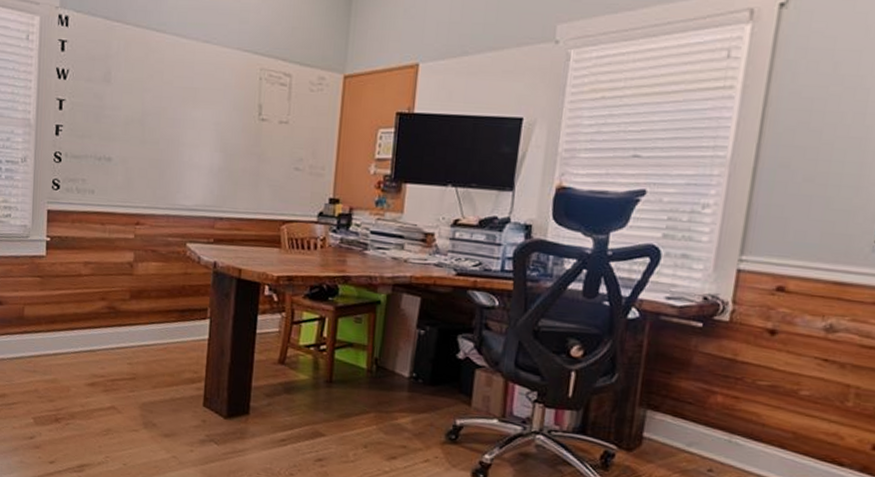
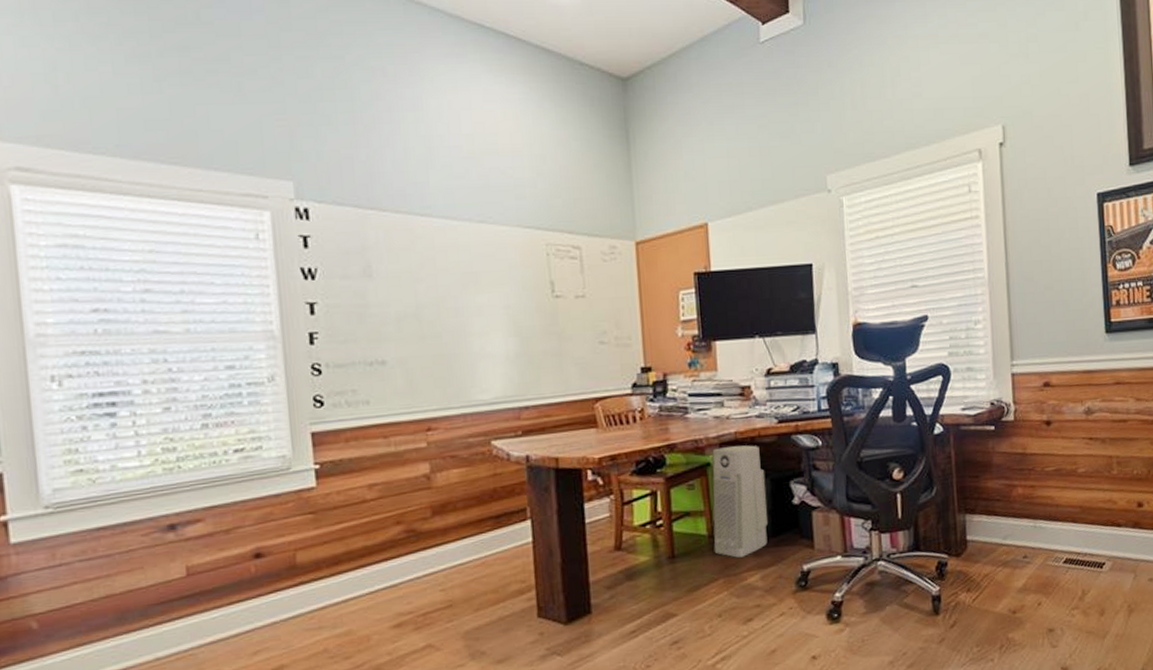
air purifier: none [370,288,434,398] -> present [712,445,768,558]

